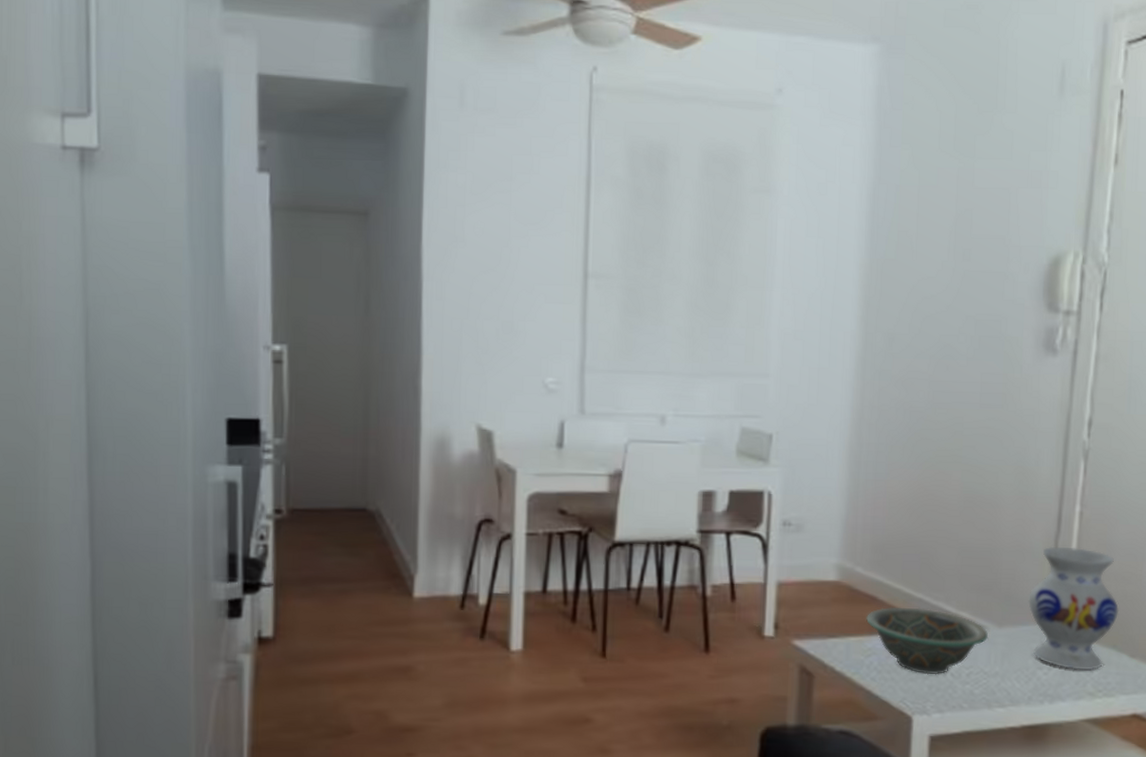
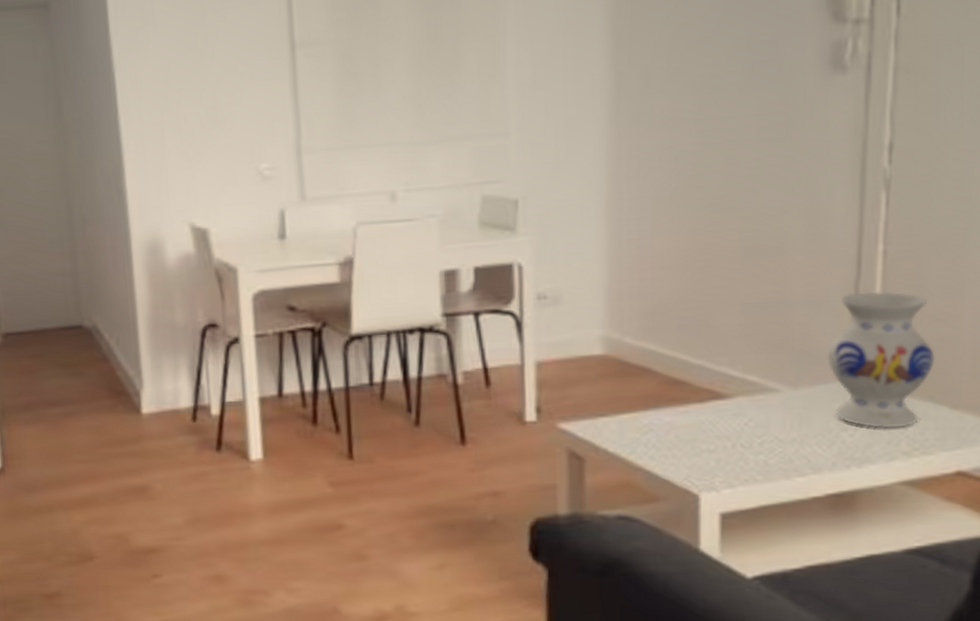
decorative bowl: present [866,606,989,675] -> none [640,375,782,448]

